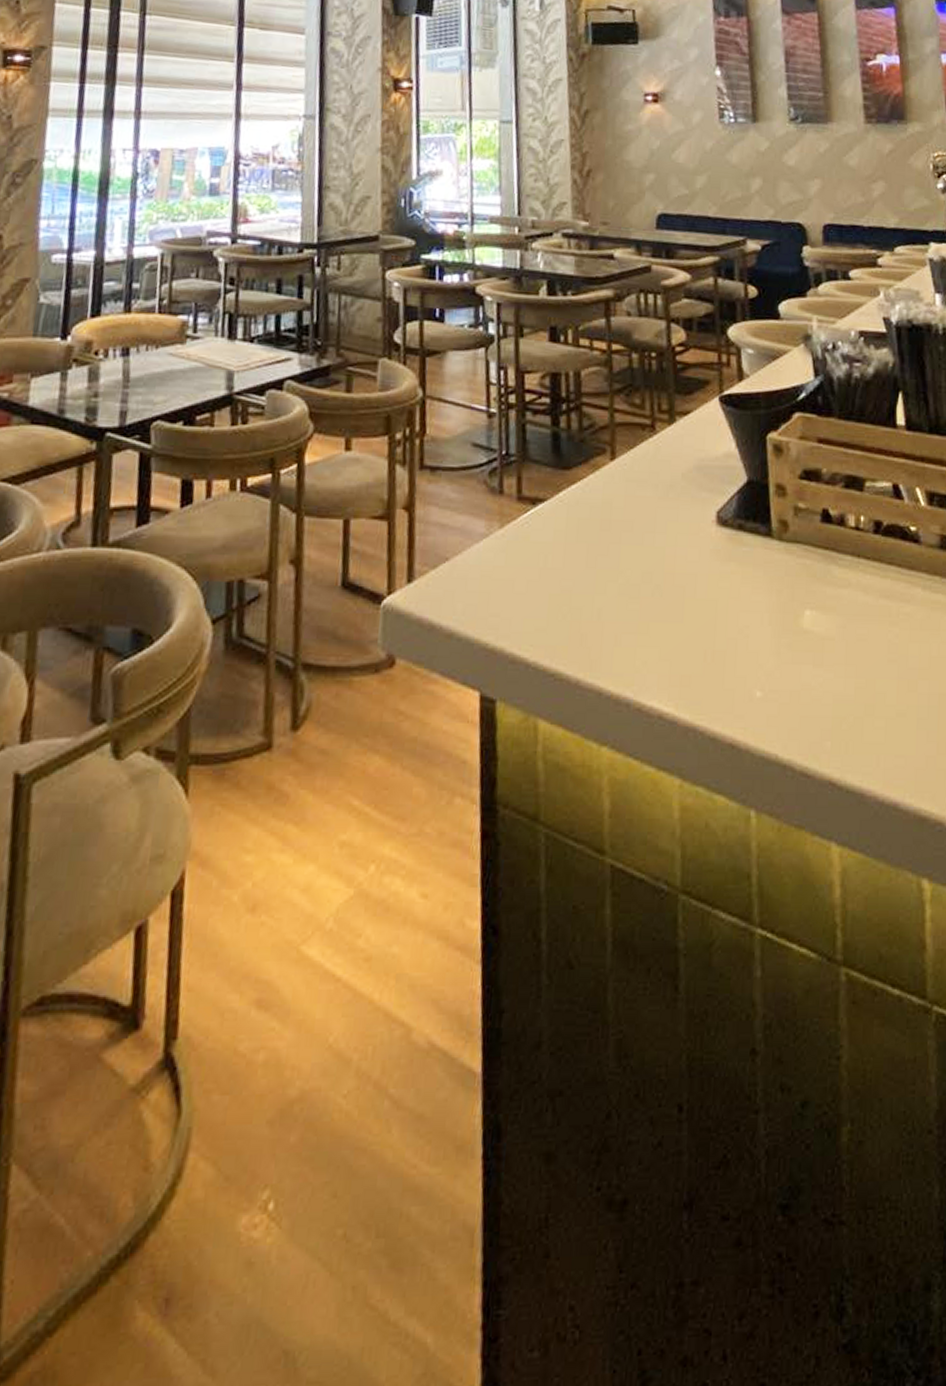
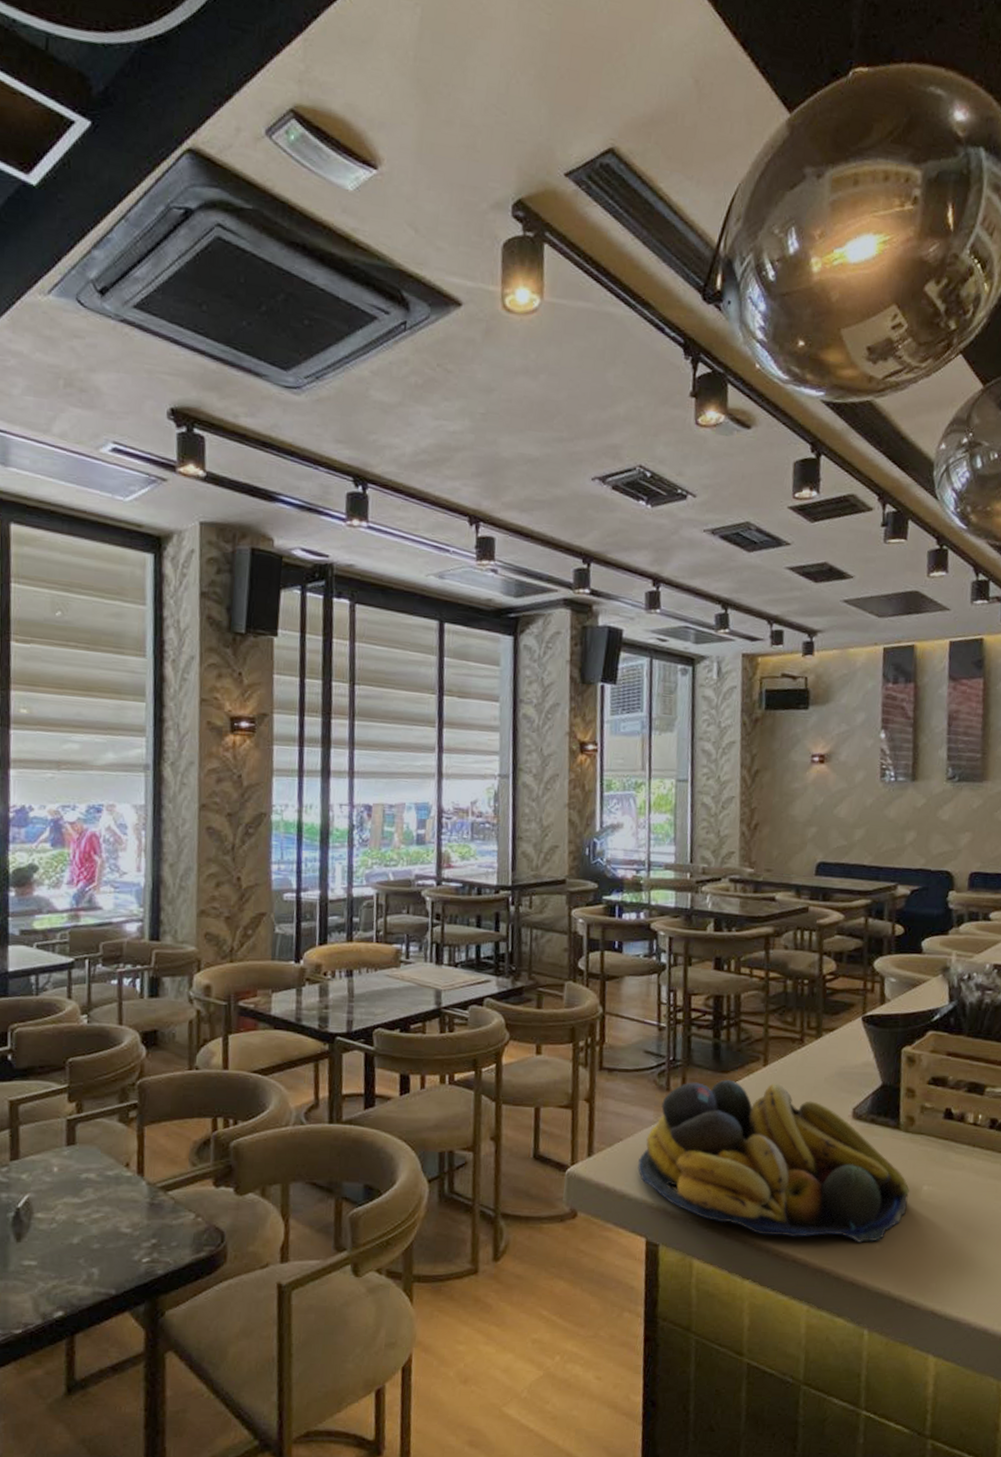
fruit bowl: none [467,478,789,689] -> present [637,1079,909,1243]

